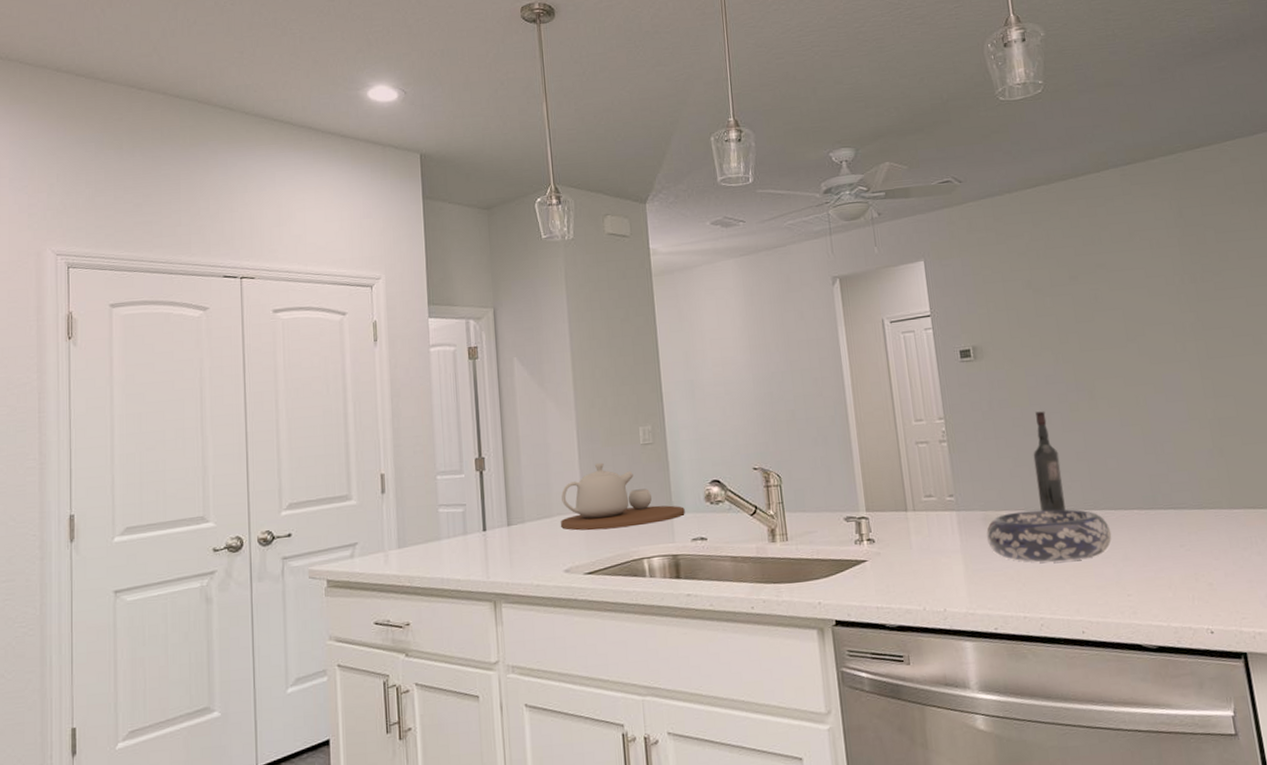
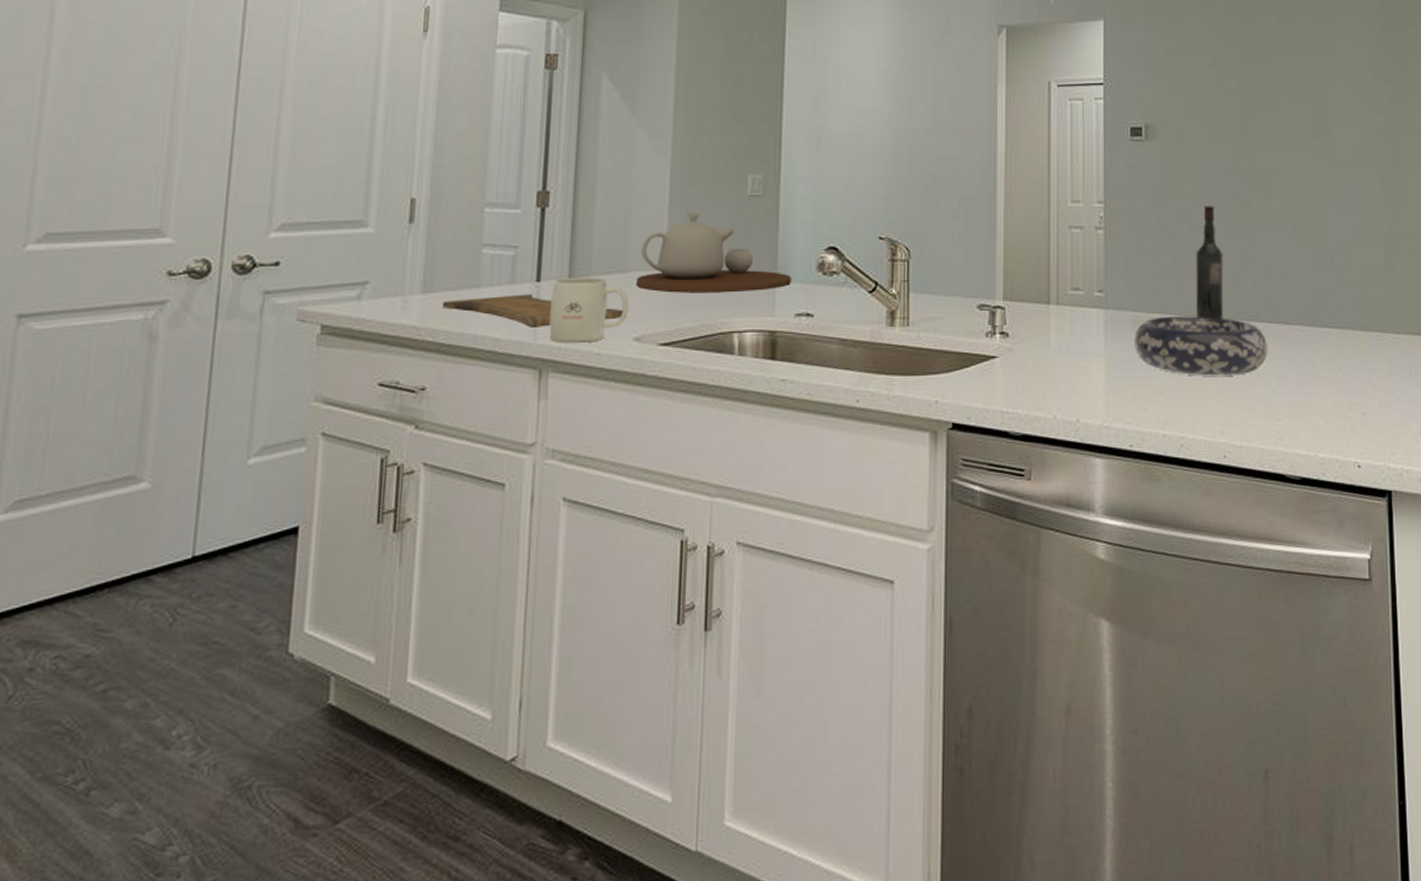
cutting board: none [414,541,554,569] -> present [442,294,624,327]
mug: none [496,523,558,580] -> present [549,277,629,344]

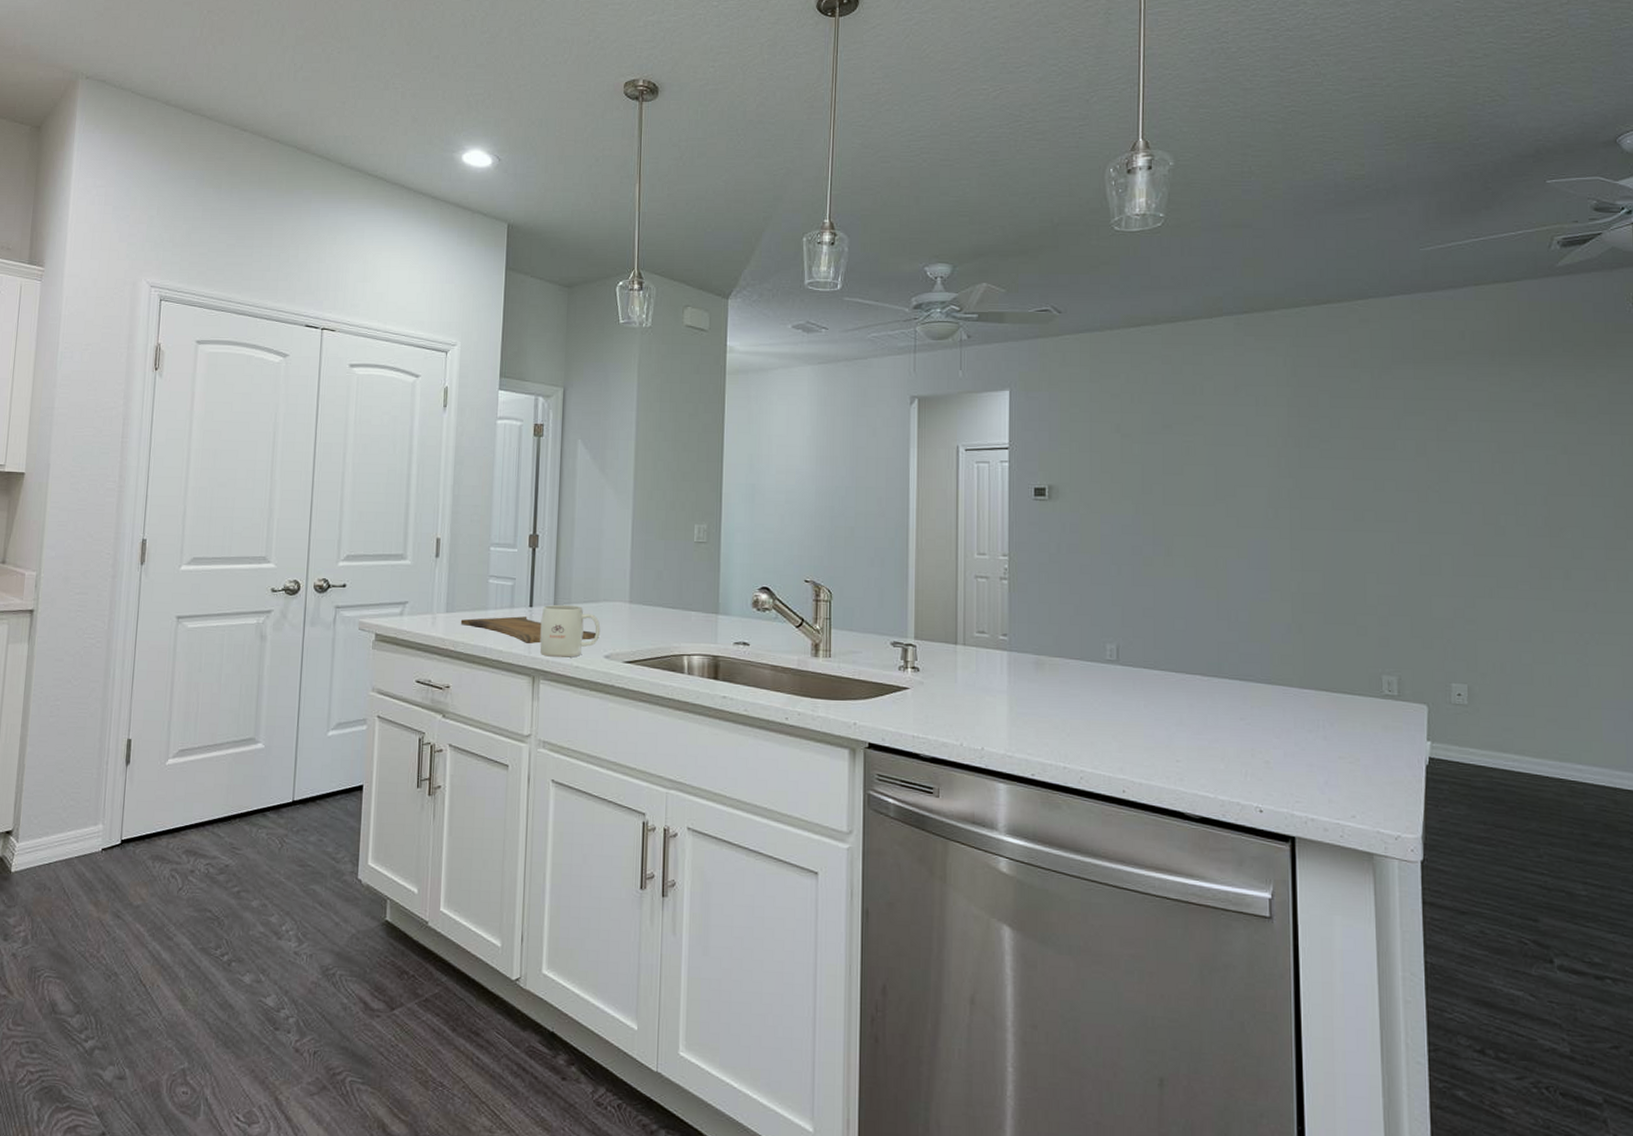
tea set: present [637,212,791,293] -> none [606,555,731,623]
decorative bowl: present [1133,316,1268,376] -> none [1035,660,1169,718]
wine bottle: present [1196,206,1224,320] -> none [1097,561,1125,666]

